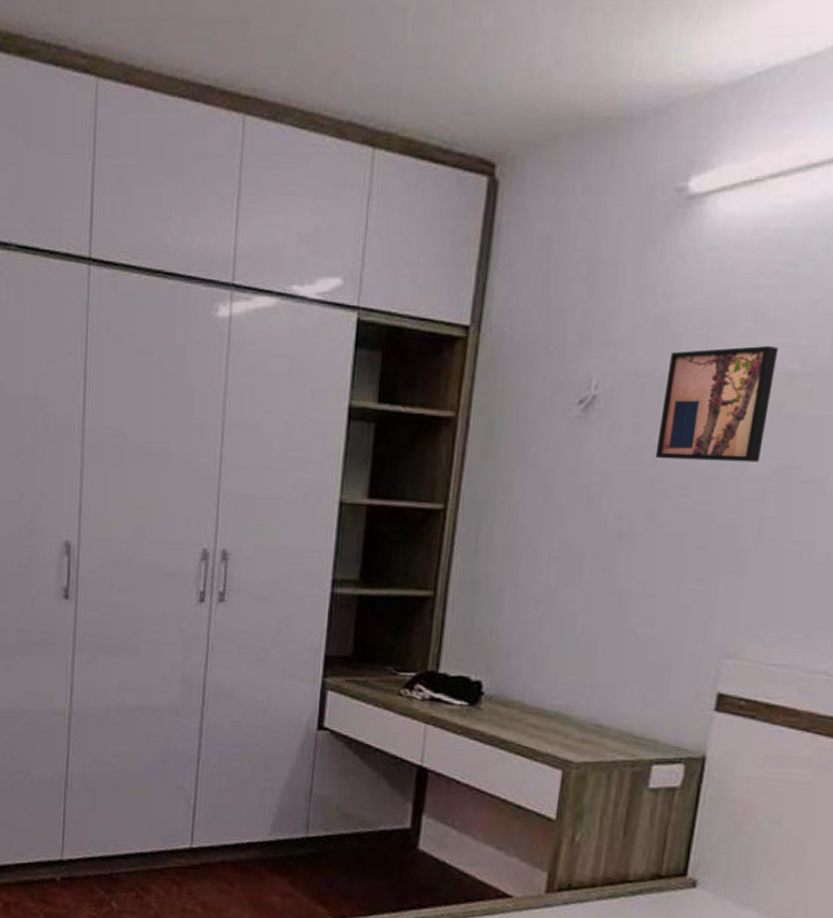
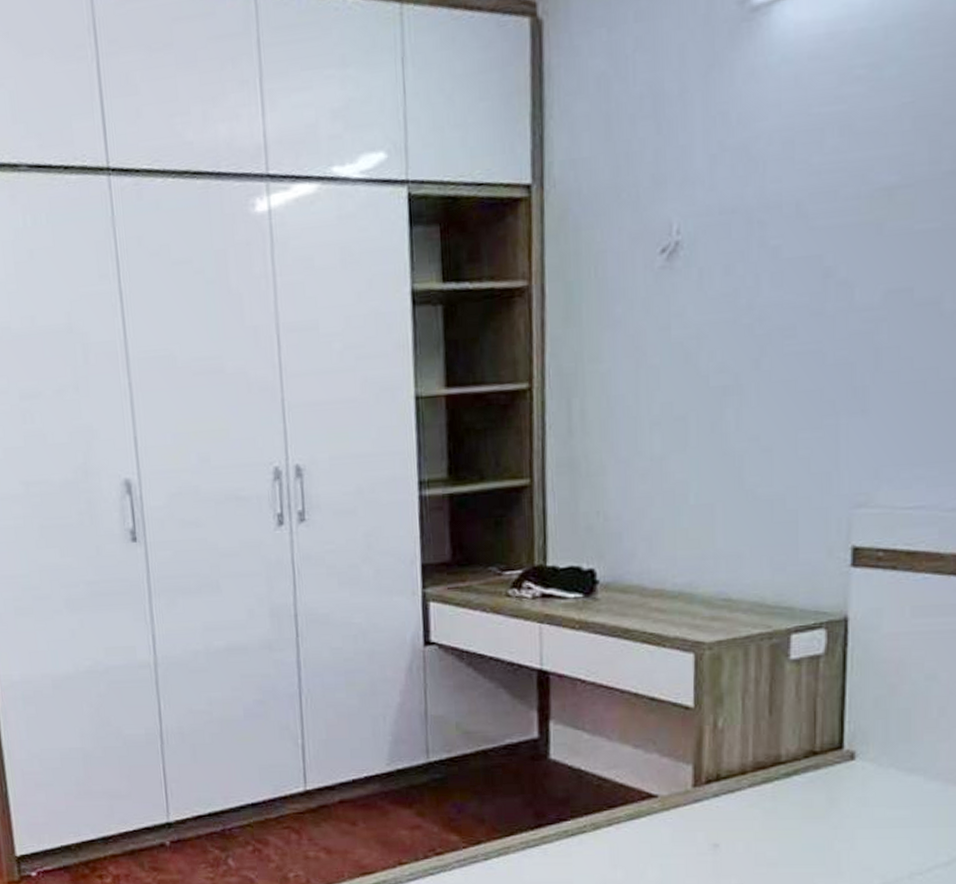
wall art: present [655,345,779,463] -> none [751,160,873,301]

